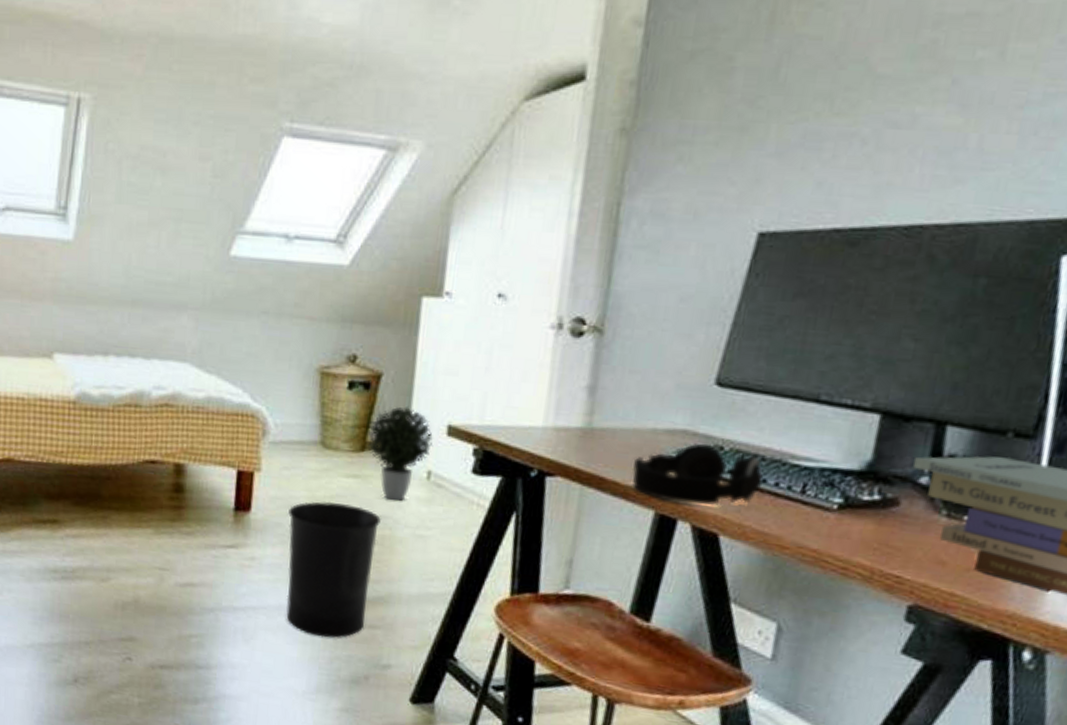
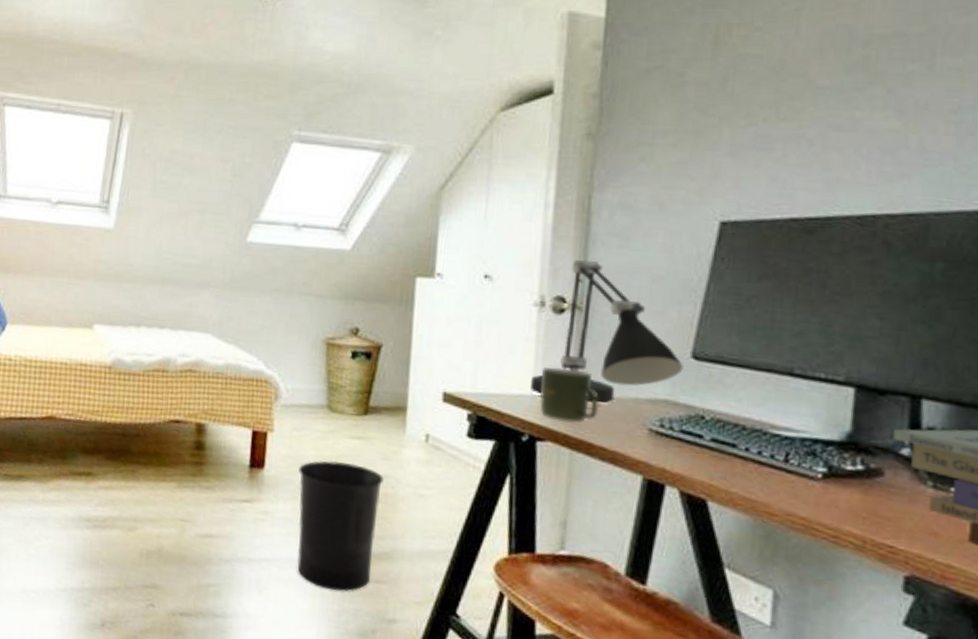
potted plant: present [366,407,433,501] -> none [369,375,430,461]
desk lamp: none [542,276,706,437] -> present [530,259,683,405]
mug: none [551,396,615,458] -> present [540,367,599,425]
headphones: present [631,442,764,505] -> none [618,412,747,472]

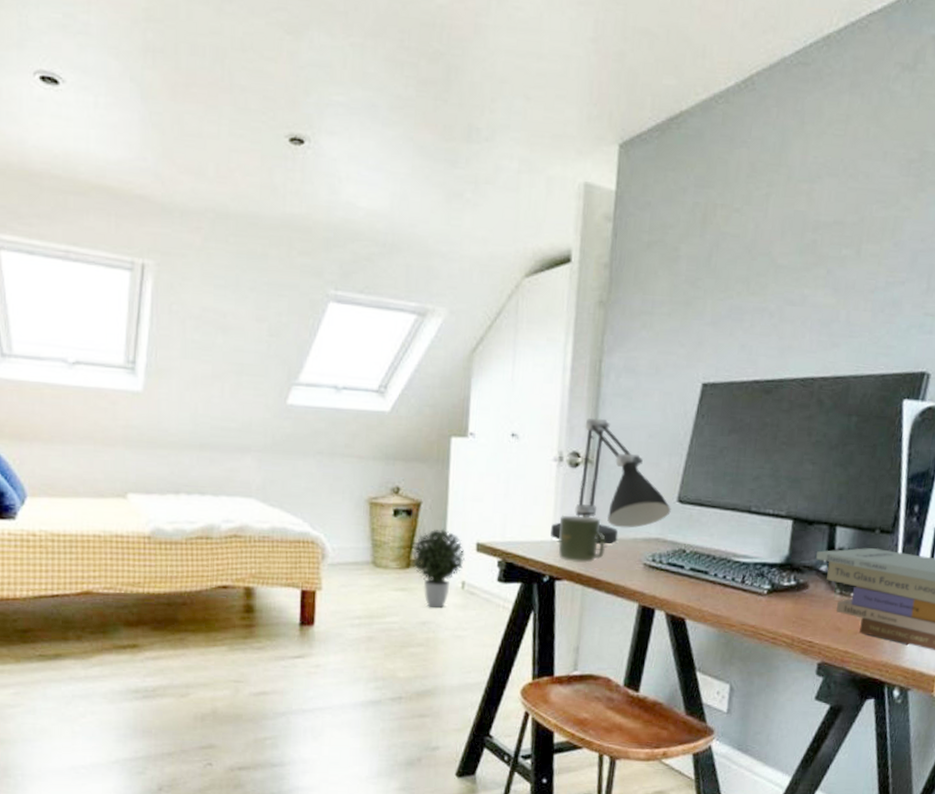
waste bin: present [297,460,384,592] -> none [347,612,425,729]
potted plant: none [369,375,430,461] -> present [410,529,466,608]

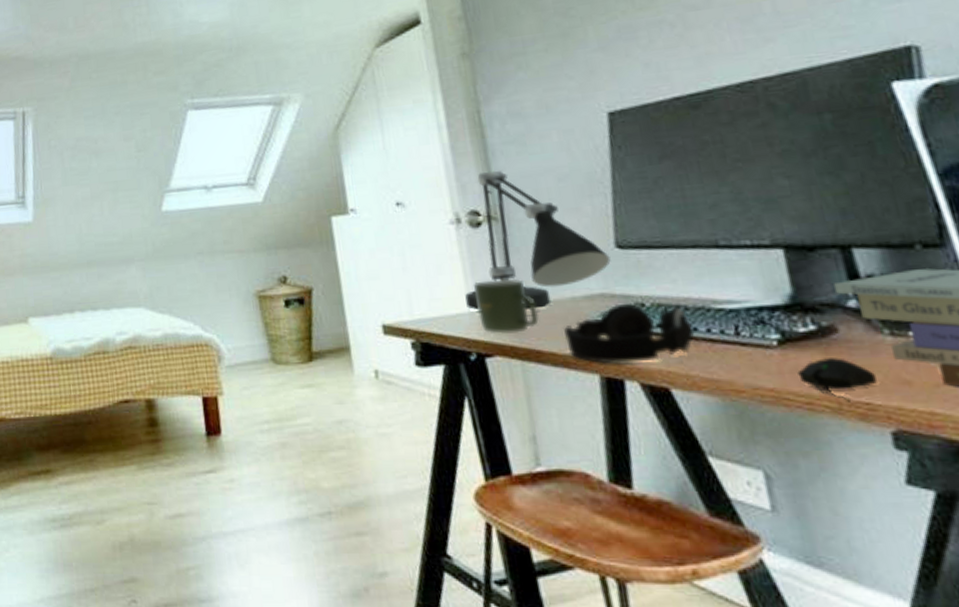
potted plant: present [410,529,466,608] -> none [309,314,374,403]
headphones: none [620,548,715,596] -> present [564,302,695,364]
computer mouse: none [773,606,821,640] -> present [797,358,877,402]

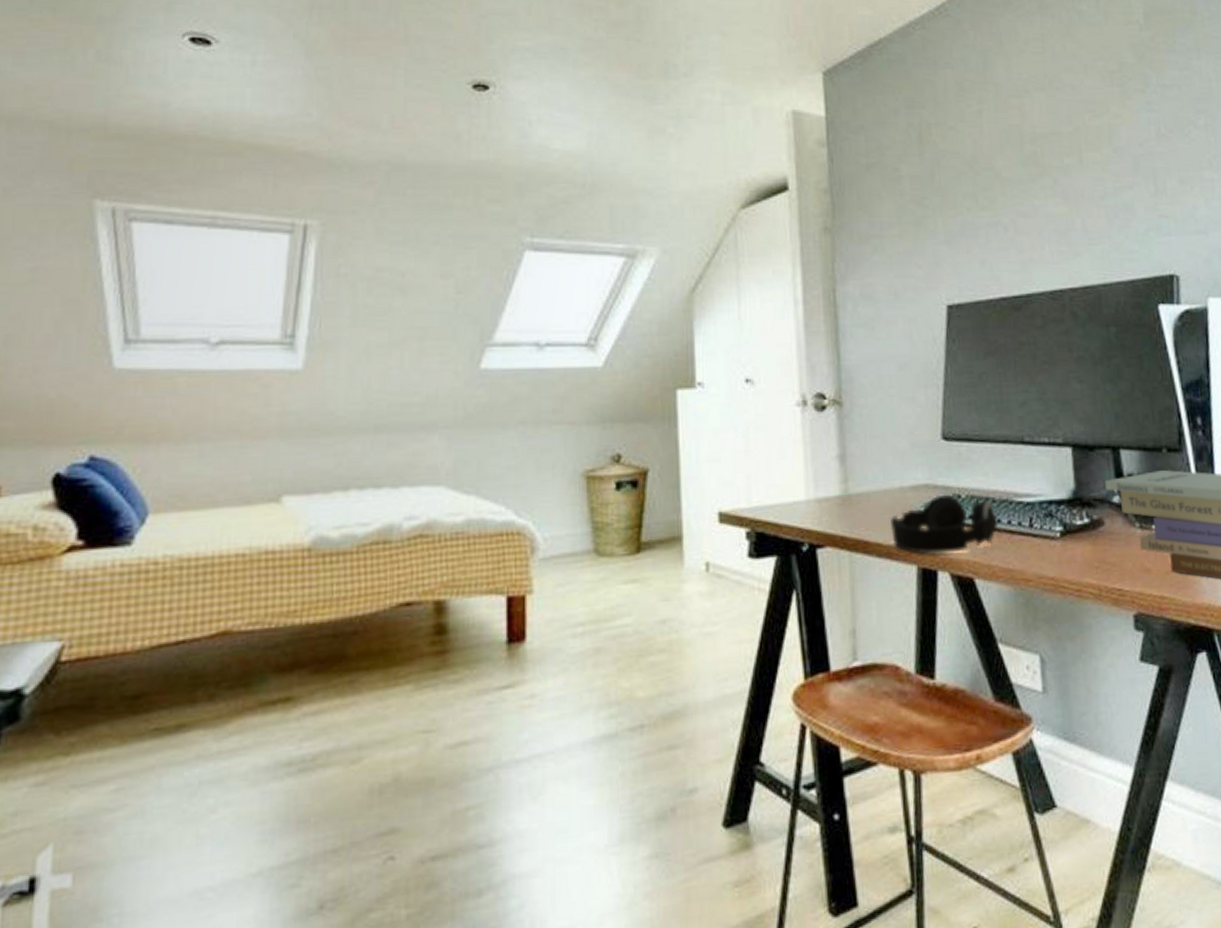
desk lamp: present [465,170,611,312] -> none [804,353,937,501]
mug: present [473,278,539,335] -> none [812,466,869,524]
computer mouse: present [797,358,877,402] -> none [1072,548,1127,589]

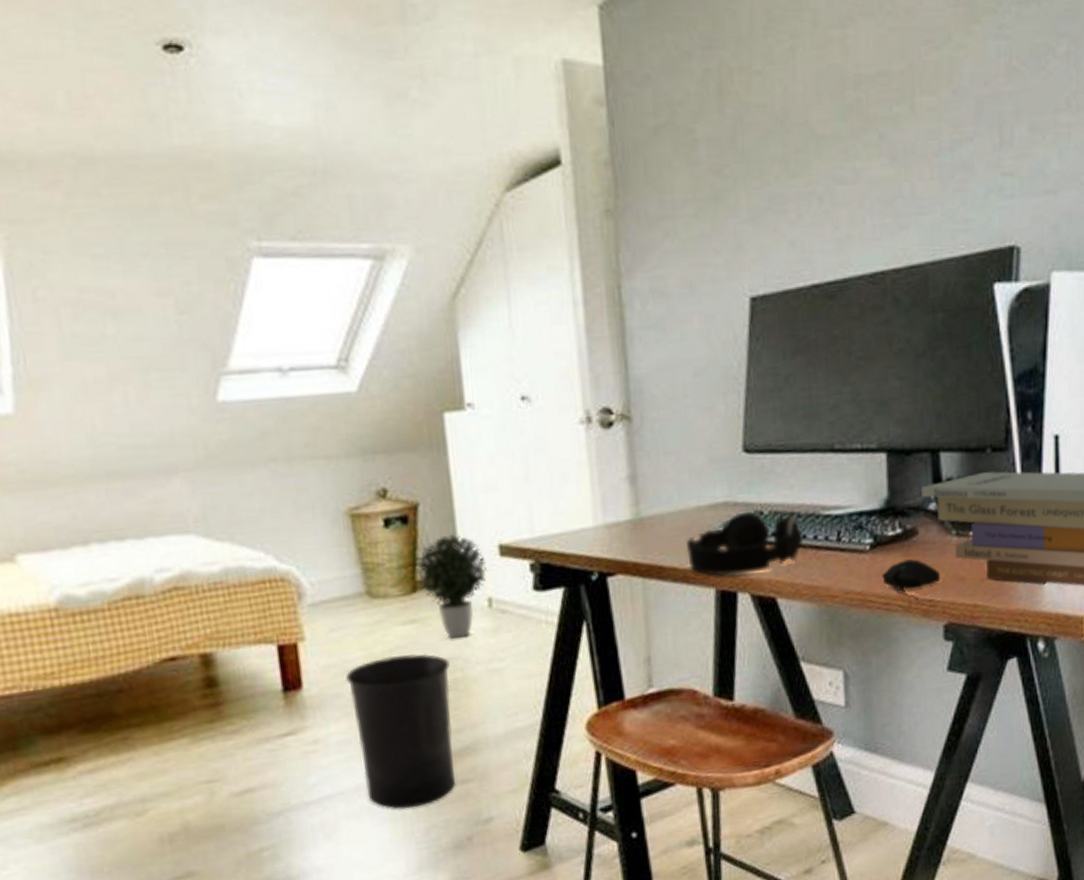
waste bin: none [568,613,666,773] -> present [346,653,455,809]
potted plant: none [639,500,707,600] -> present [413,534,488,639]
computer mouse: none [1072,548,1127,589] -> present [882,559,940,601]

